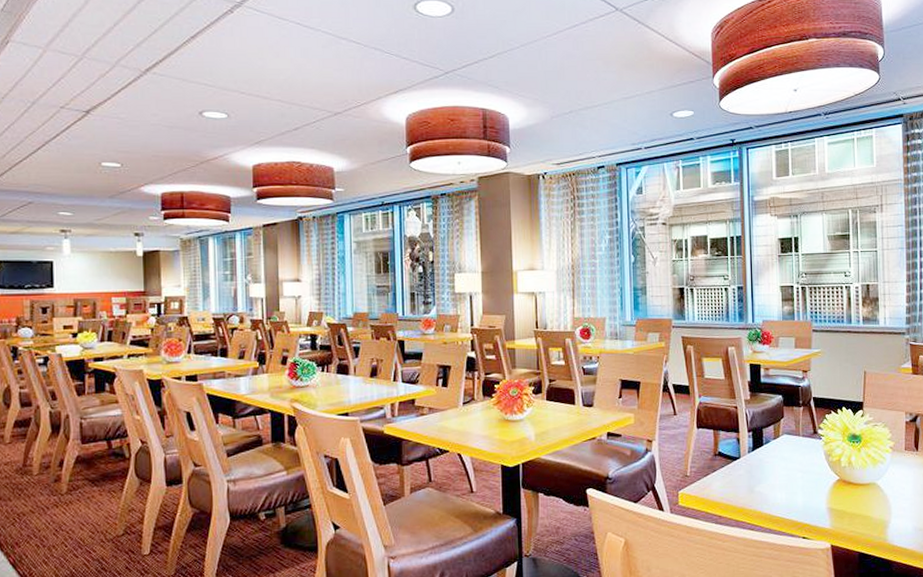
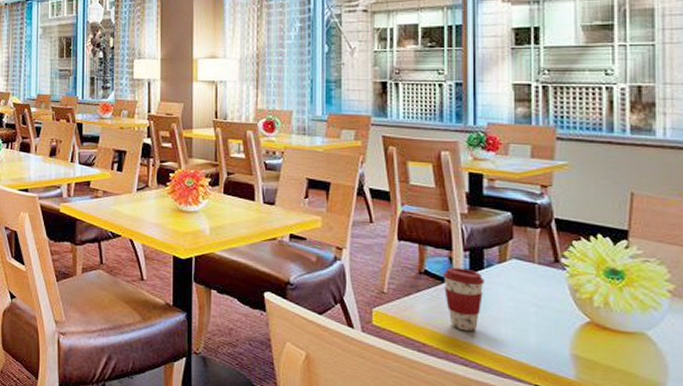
coffee cup: none [733,447,764,501] -> present [443,267,484,332]

